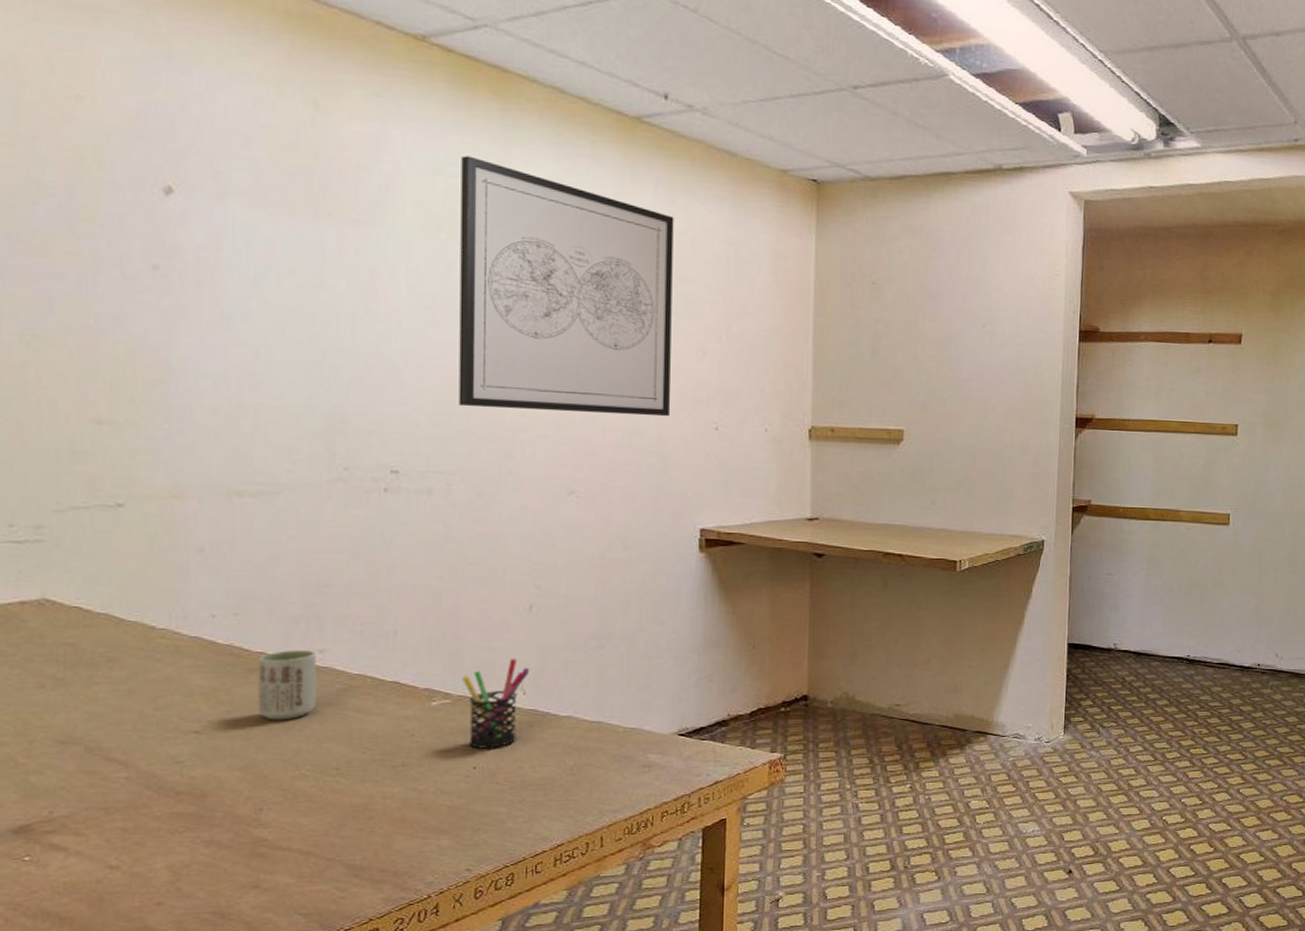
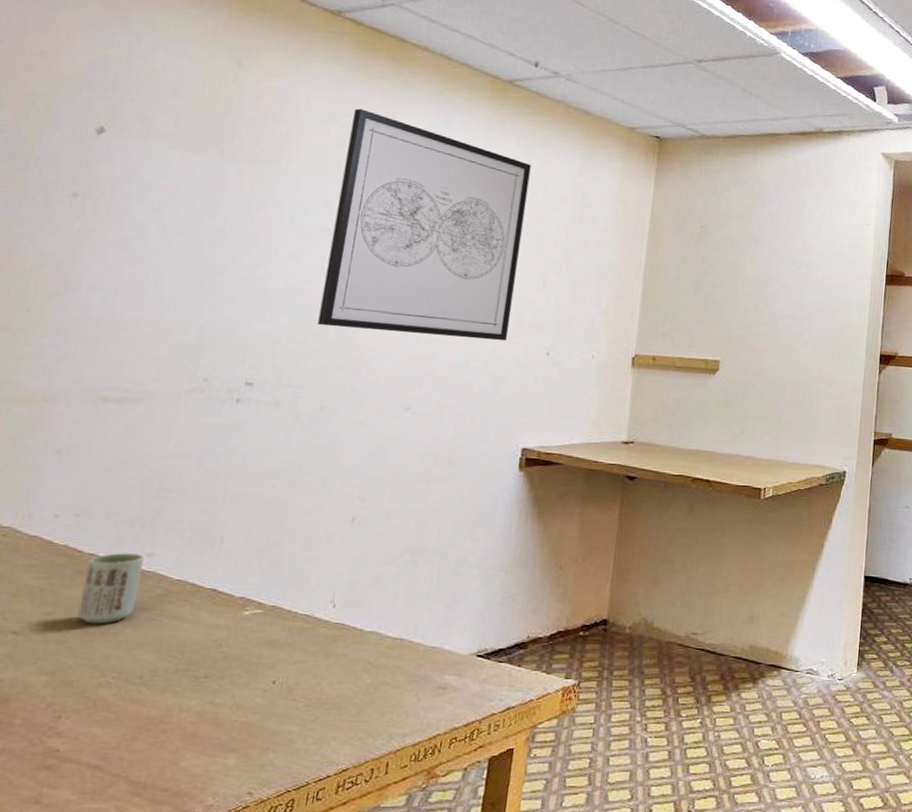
pen holder: present [462,659,530,749] -> none [273,570,344,662]

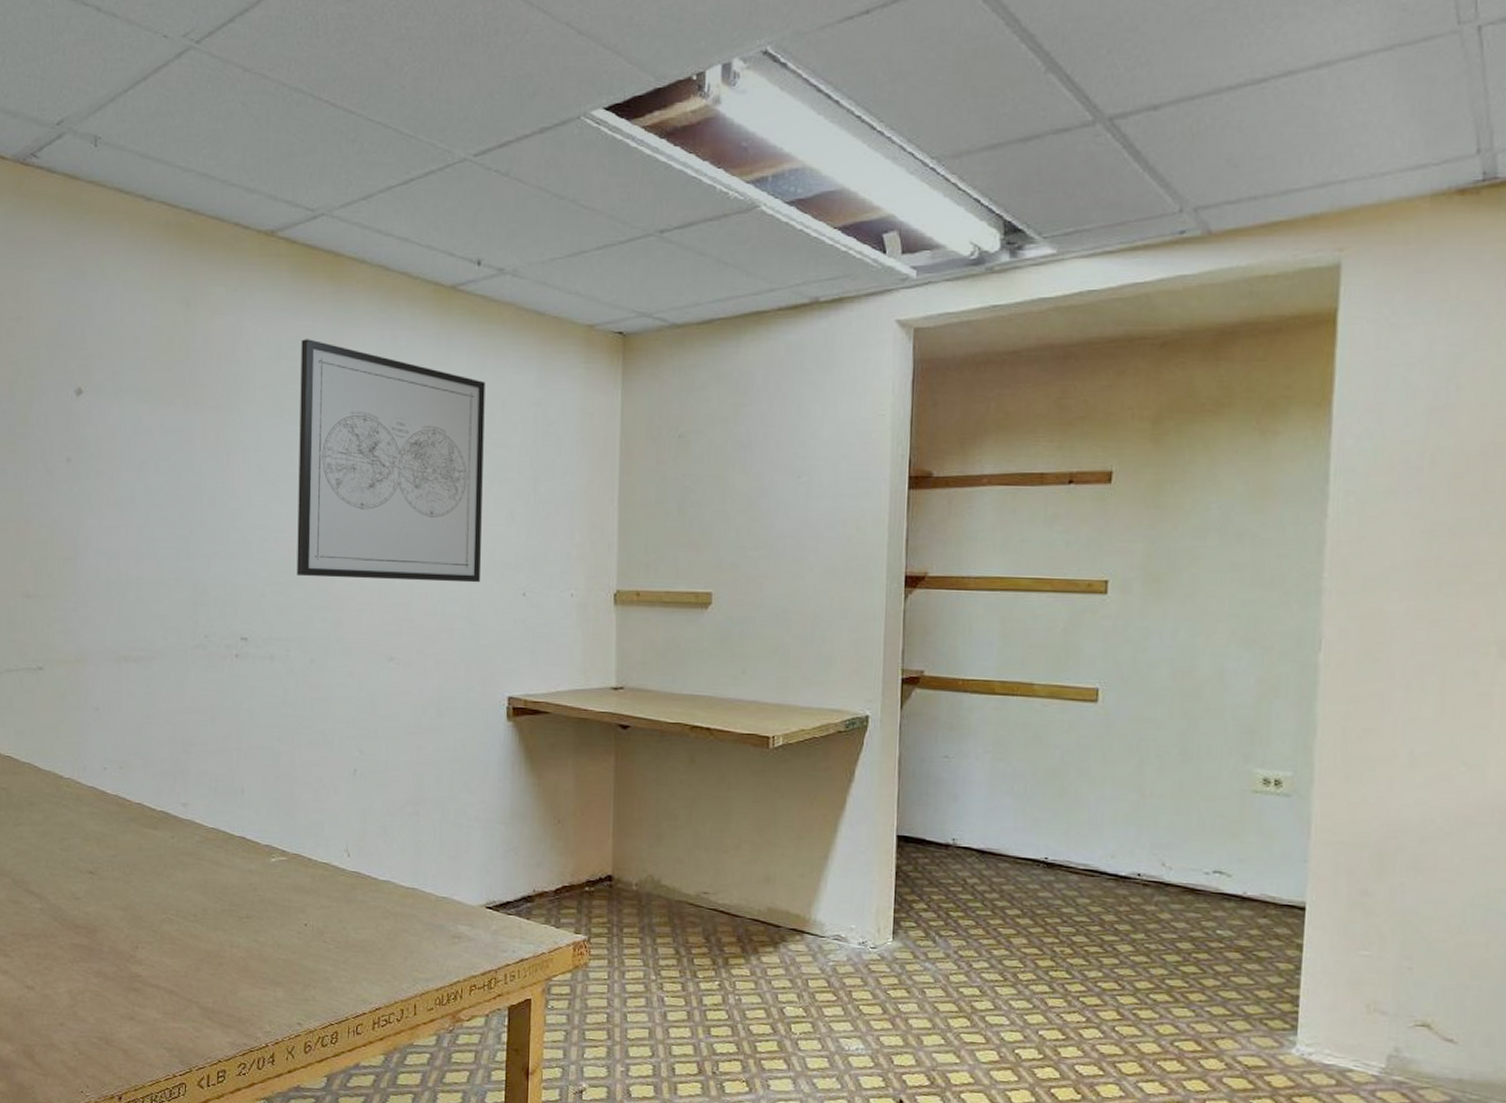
cup: present [77,553,144,624] -> none [136,802,180,867]

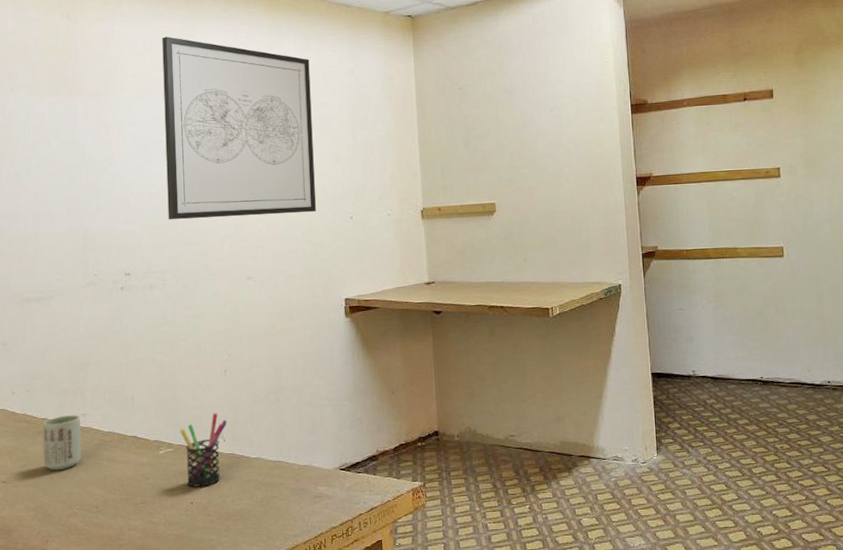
cup: none [136,802,180,867] -> present [42,415,81,471]
pen holder: none [296,820,354,907] -> present [180,413,228,487]

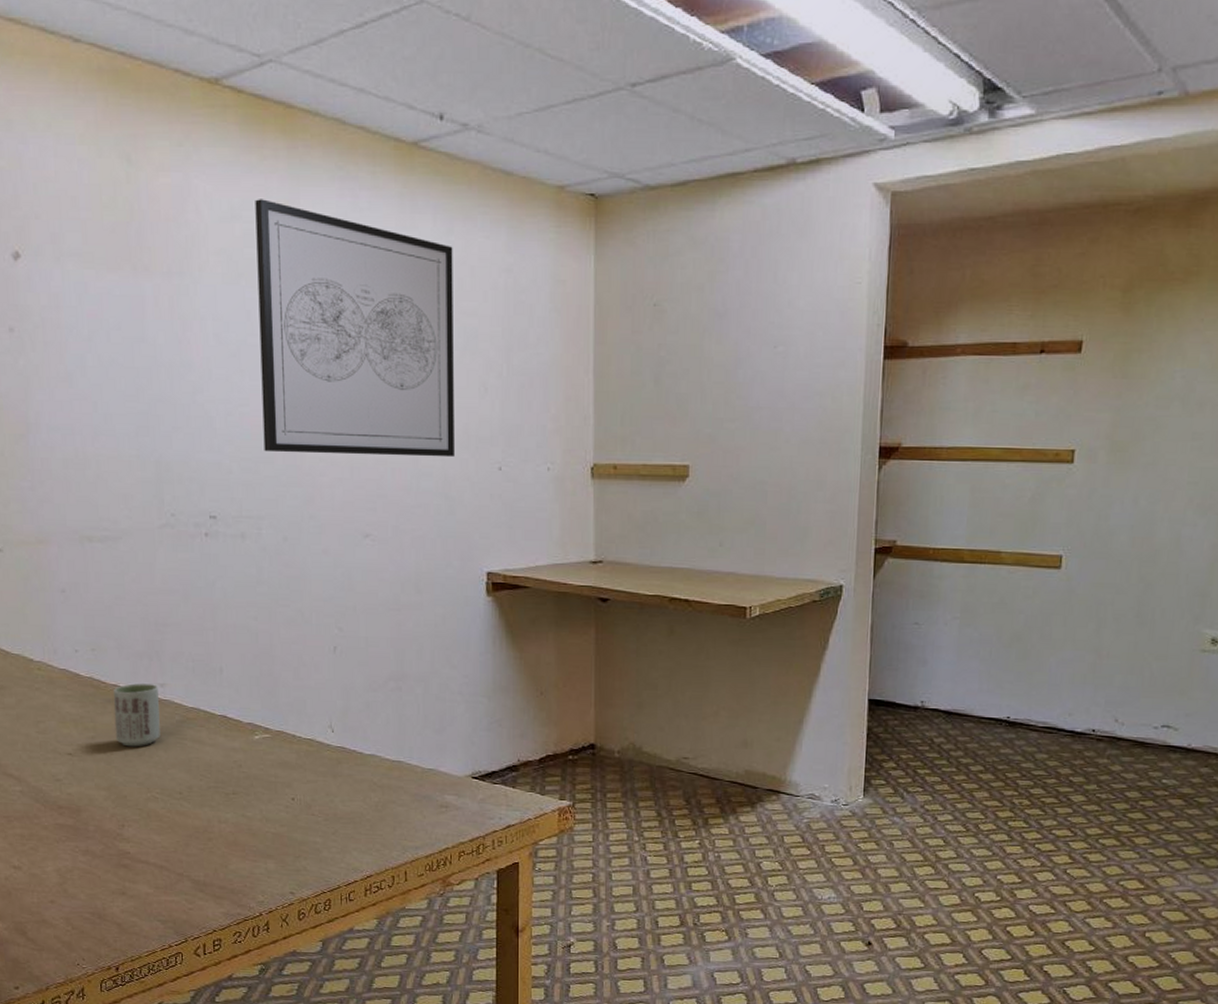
pen holder: present [180,413,228,487] -> none [279,697,337,782]

